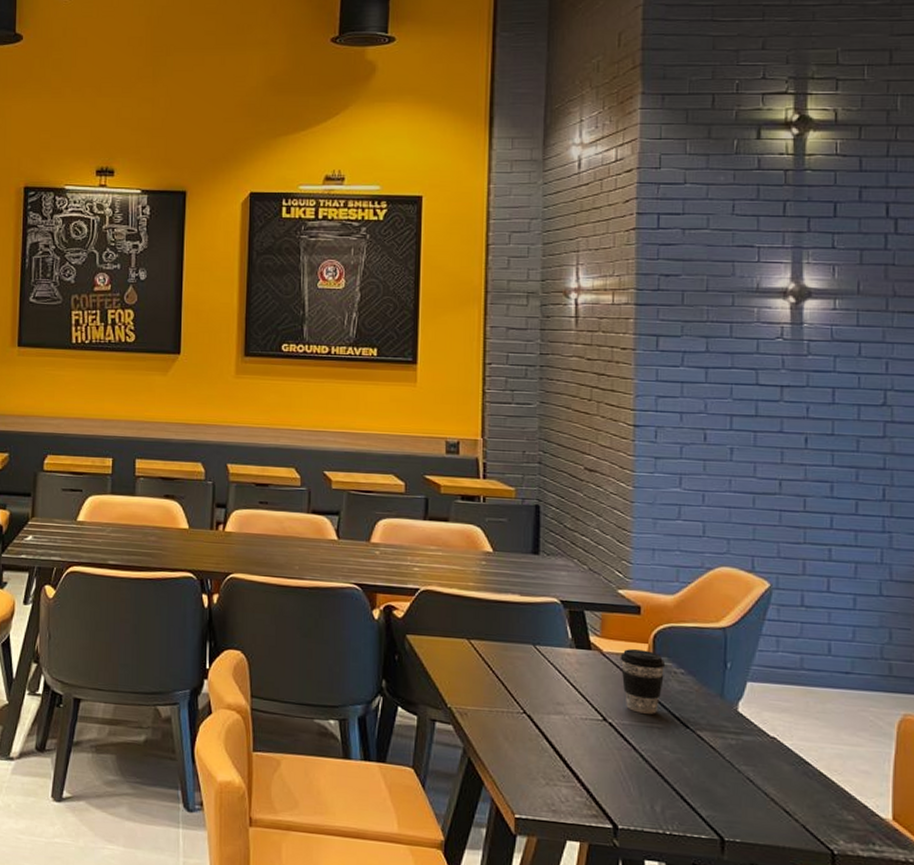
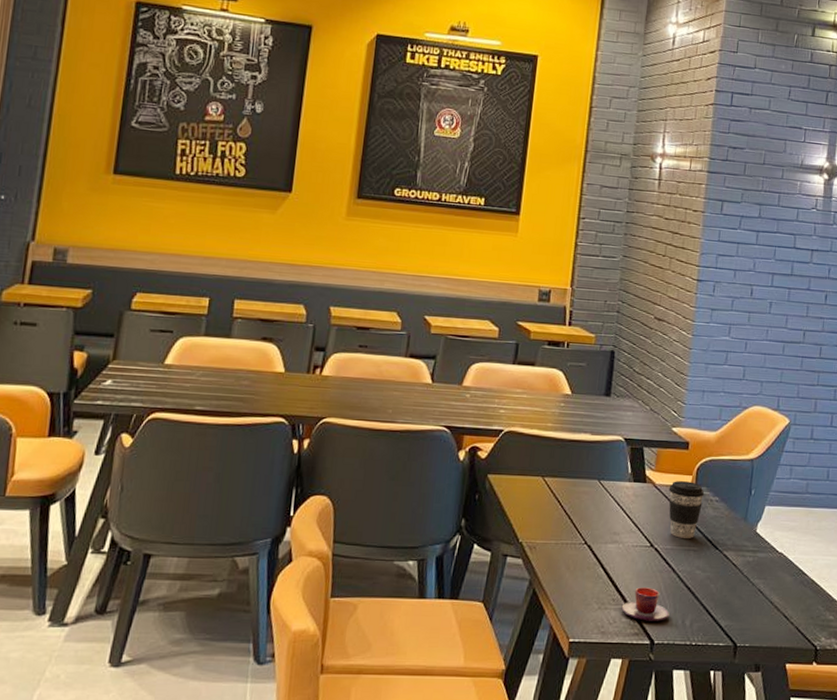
teacup: none [574,764,634,804] -> present [621,587,670,621]

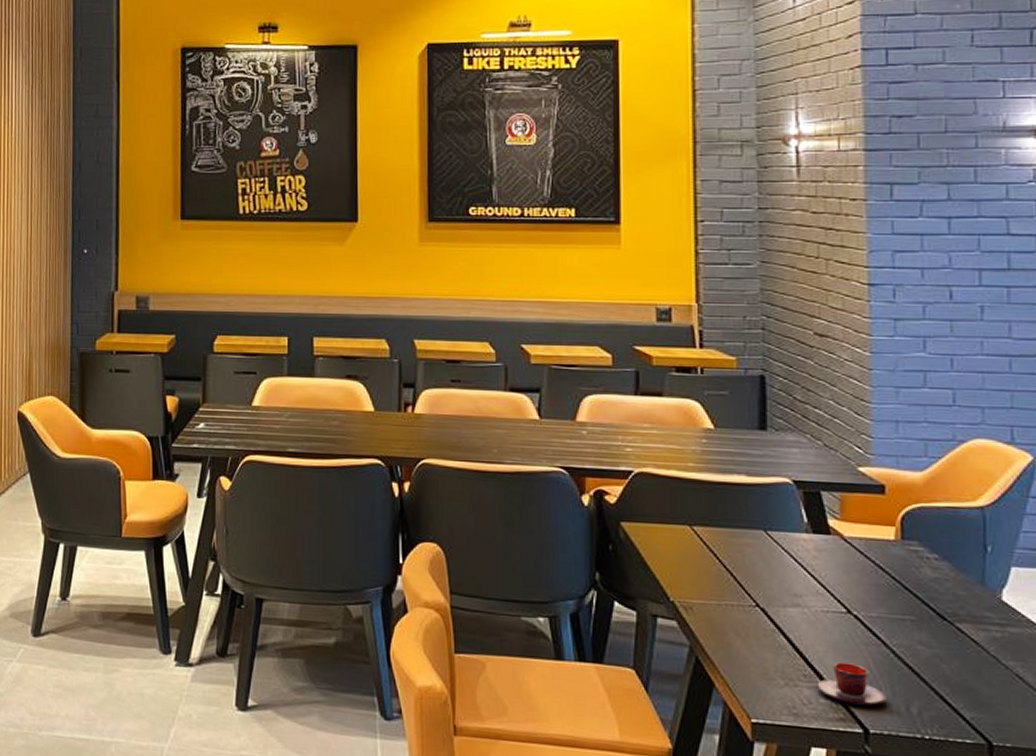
coffee cup: present [668,481,705,538] -> none [863,533,917,605]

